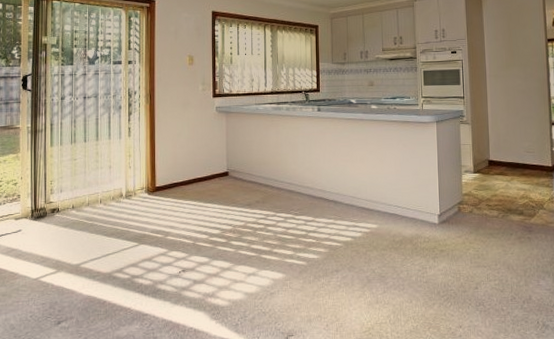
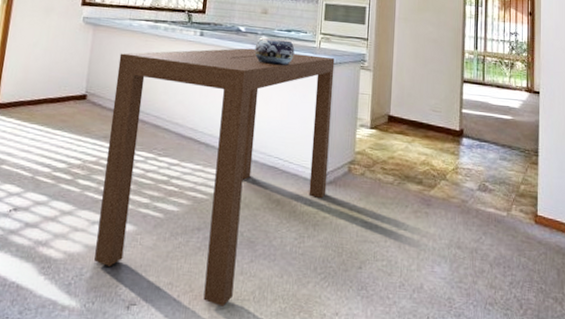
dining table: none [251,116,441,330] -> present [94,48,335,307]
decorative bowl: none [366,105,401,128] -> present [254,37,295,65]

